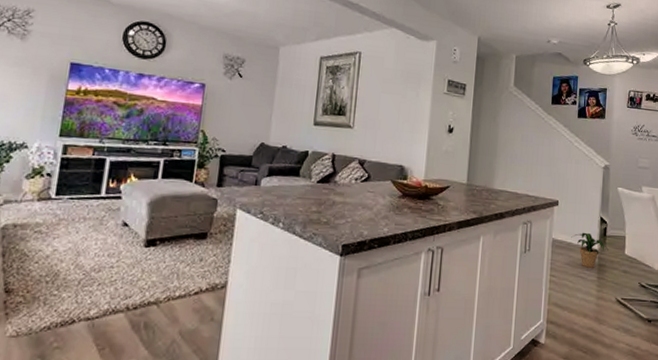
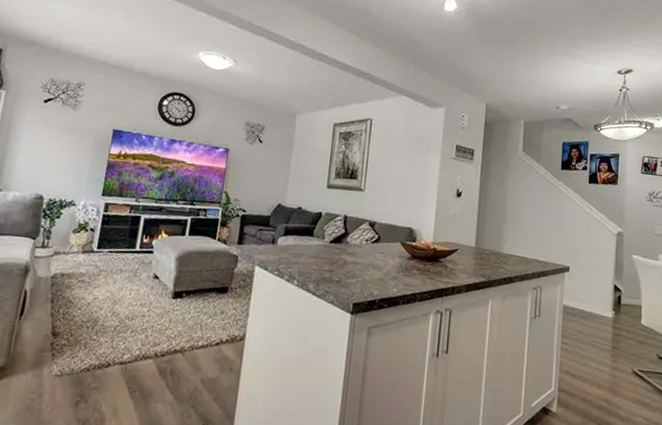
potted plant: present [571,232,608,268] -> none [583,300,623,337]

